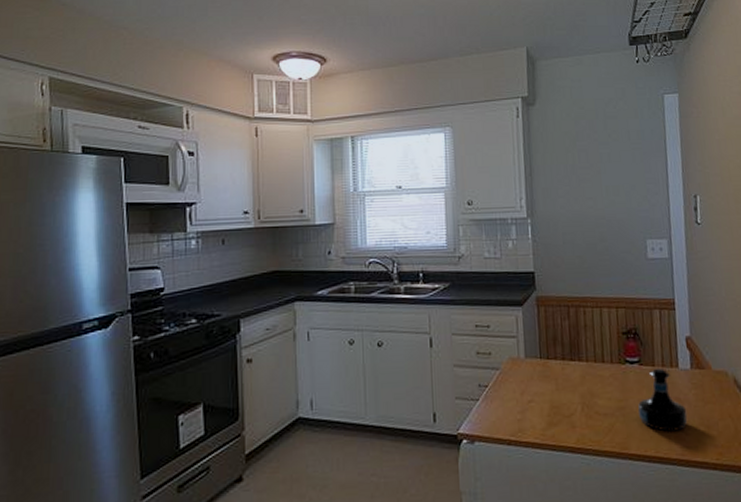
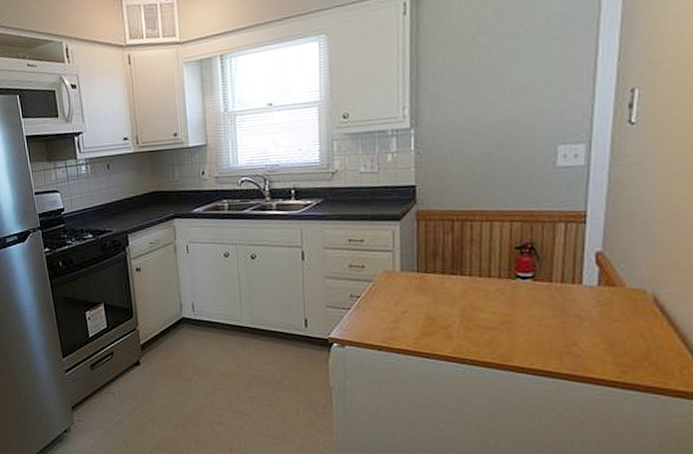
tequila bottle: present [638,368,688,432] -> none [527,284,587,347]

